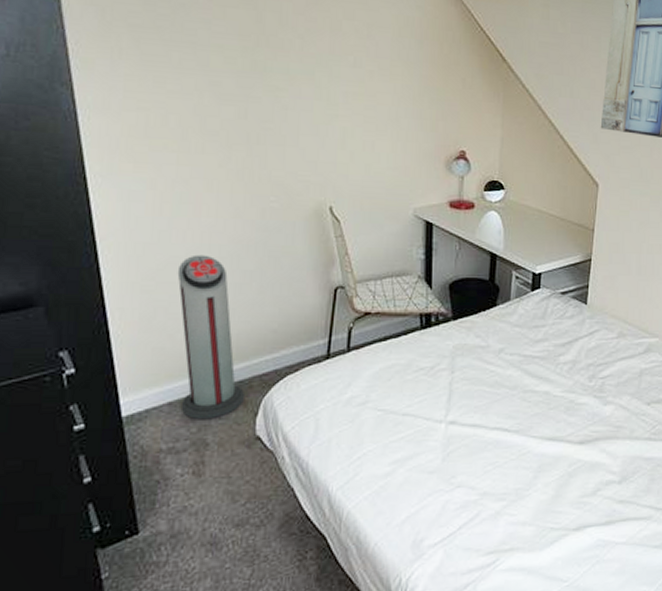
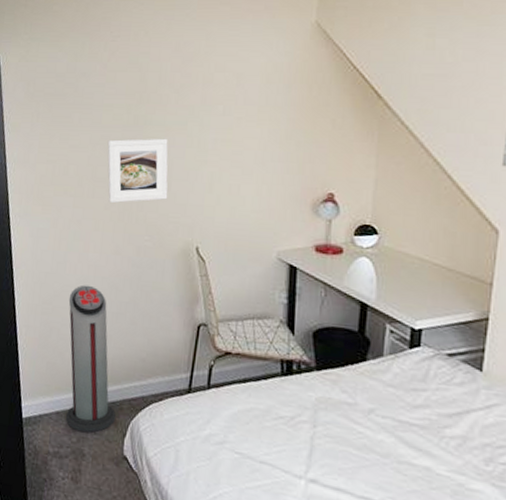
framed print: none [218,86,296,160] -> present [107,138,168,203]

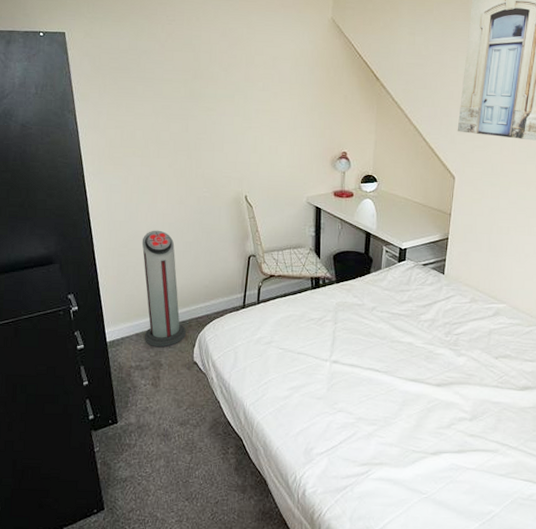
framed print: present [107,138,168,203] -> none [168,108,221,162]

